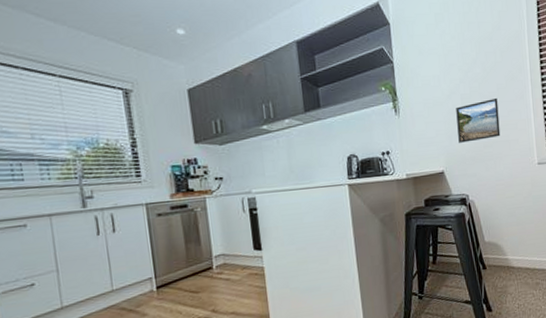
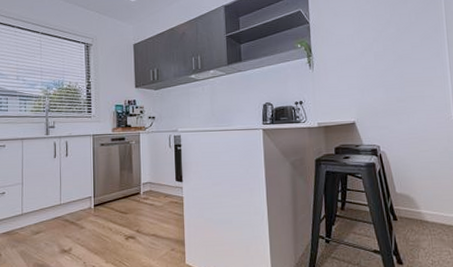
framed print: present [456,97,501,143] -> none [369,55,414,97]

